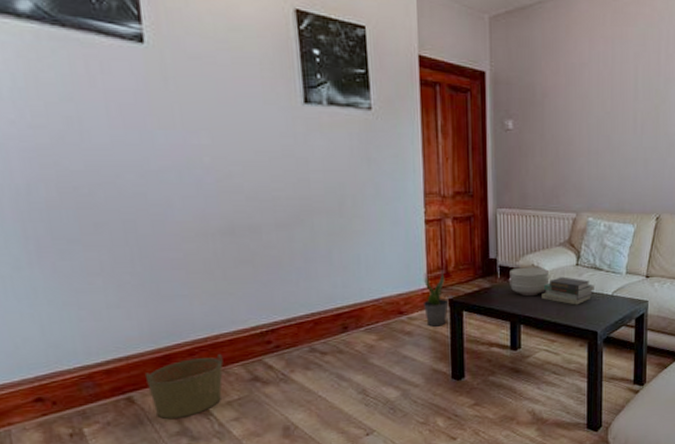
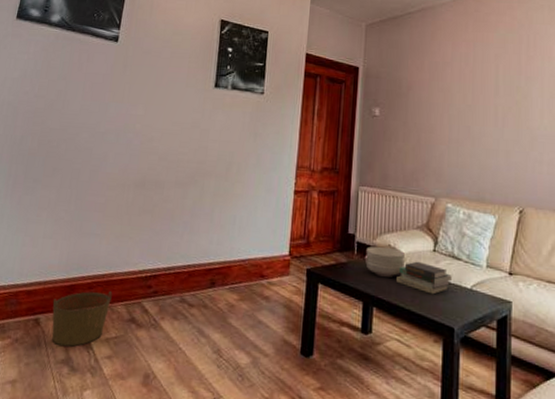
potted plant: present [422,270,449,327] -> none [282,239,307,296]

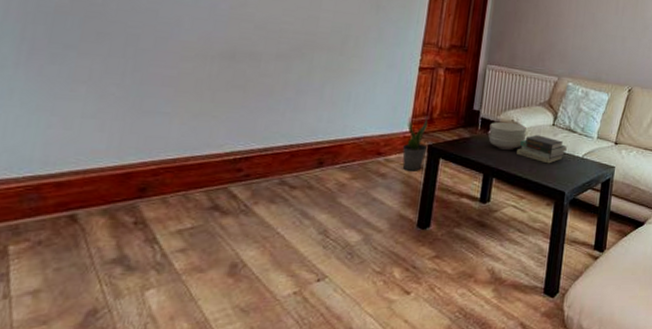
basket: present [51,290,112,347] -> none [96,176,188,245]
potted plant: none [282,239,307,296] -> present [402,116,428,171]

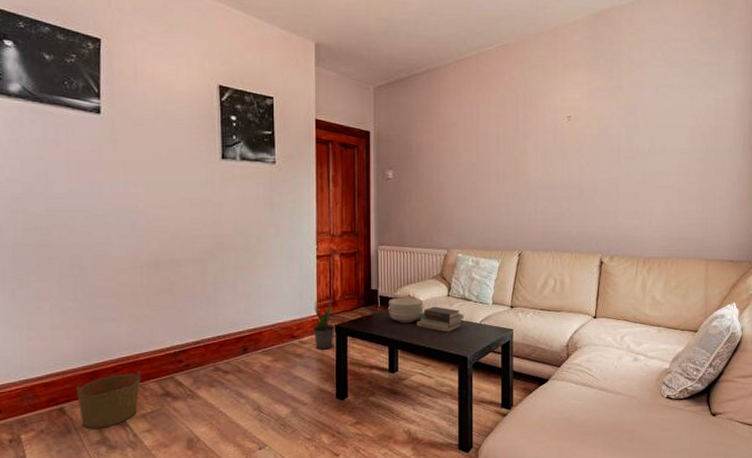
basket: none [96,176,188,245] -> present [75,370,141,429]

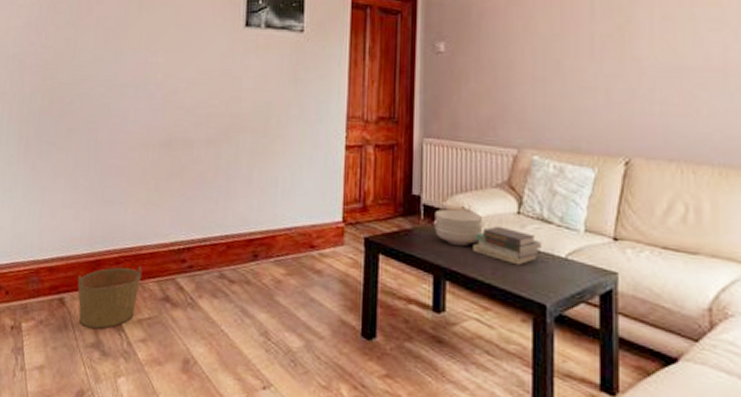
potted plant: present [312,299,335,350] -> none [336,202,364,269]

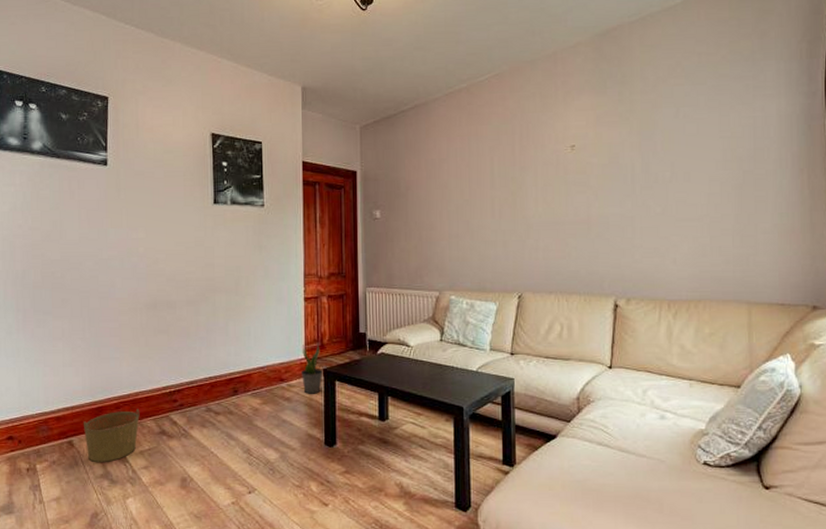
potted plant: none [336,202,364,269] -> present [300,342,323,394]
bowl: present [434,208,482,247] -> none [378,341,414,370]
books: present [473,226,541,266] -> none [408,351,459,380]

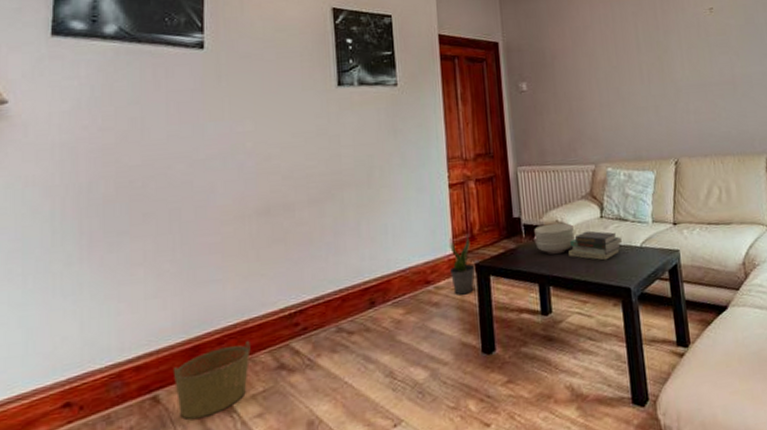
bowl: none [378,341,414,370] -> present [534,222,574,255]
books: none [408,351,459,380] -> present [568,230,622,261]

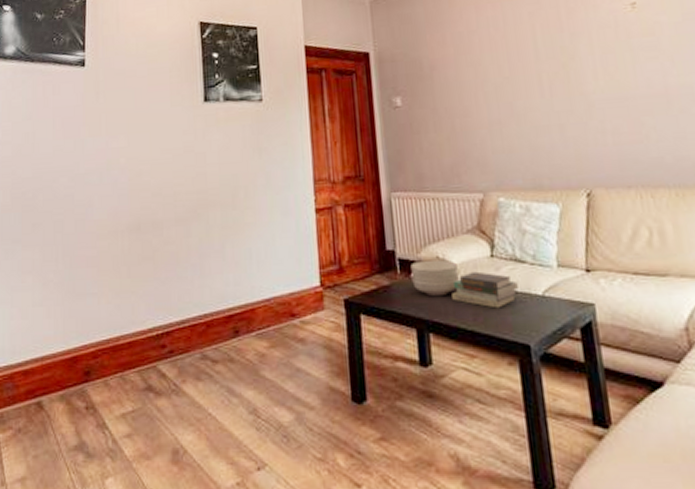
basket: present [172,340,251,420] -> none [54,357,122,431]
potted plant: present [449,233,475,295] -> none [315,264,344,333]

